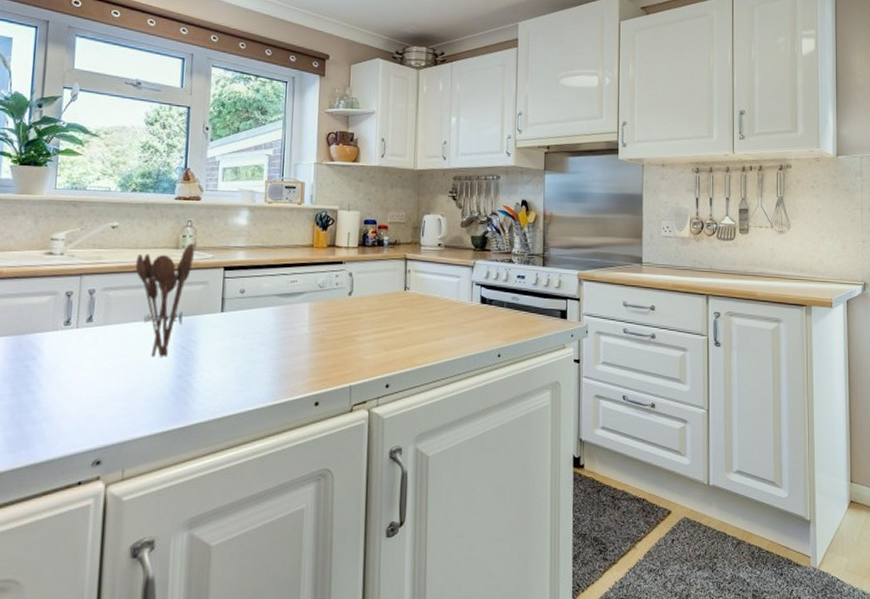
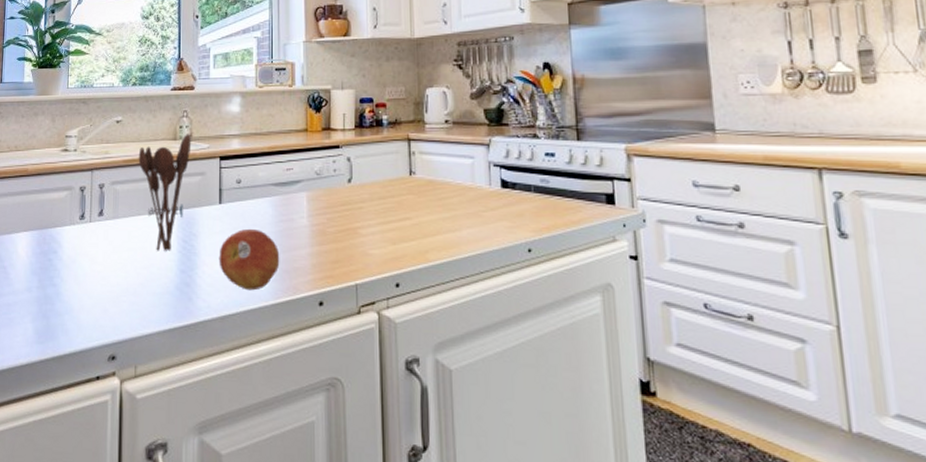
fruit: none [217,335,280,394] -> present [219,228,280,291]

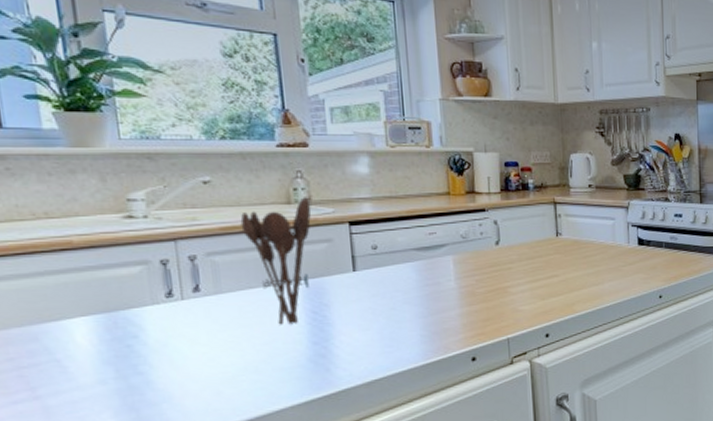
fruit: present [219,228,280,291] -> none [357,294,428,355]

